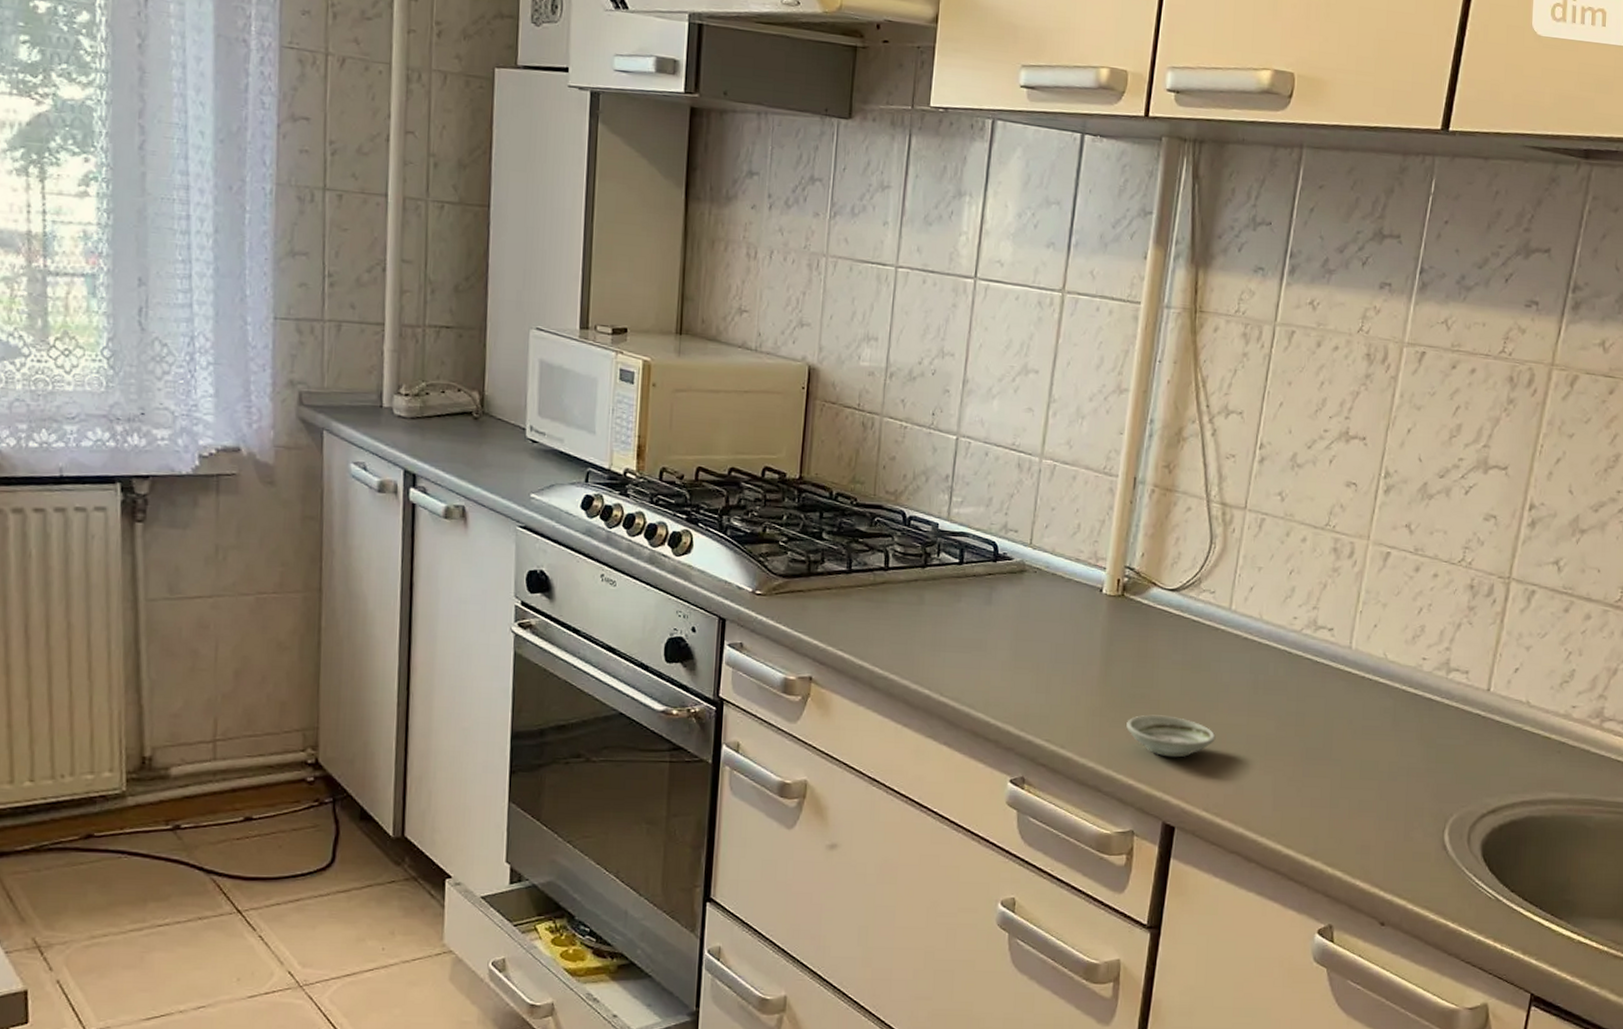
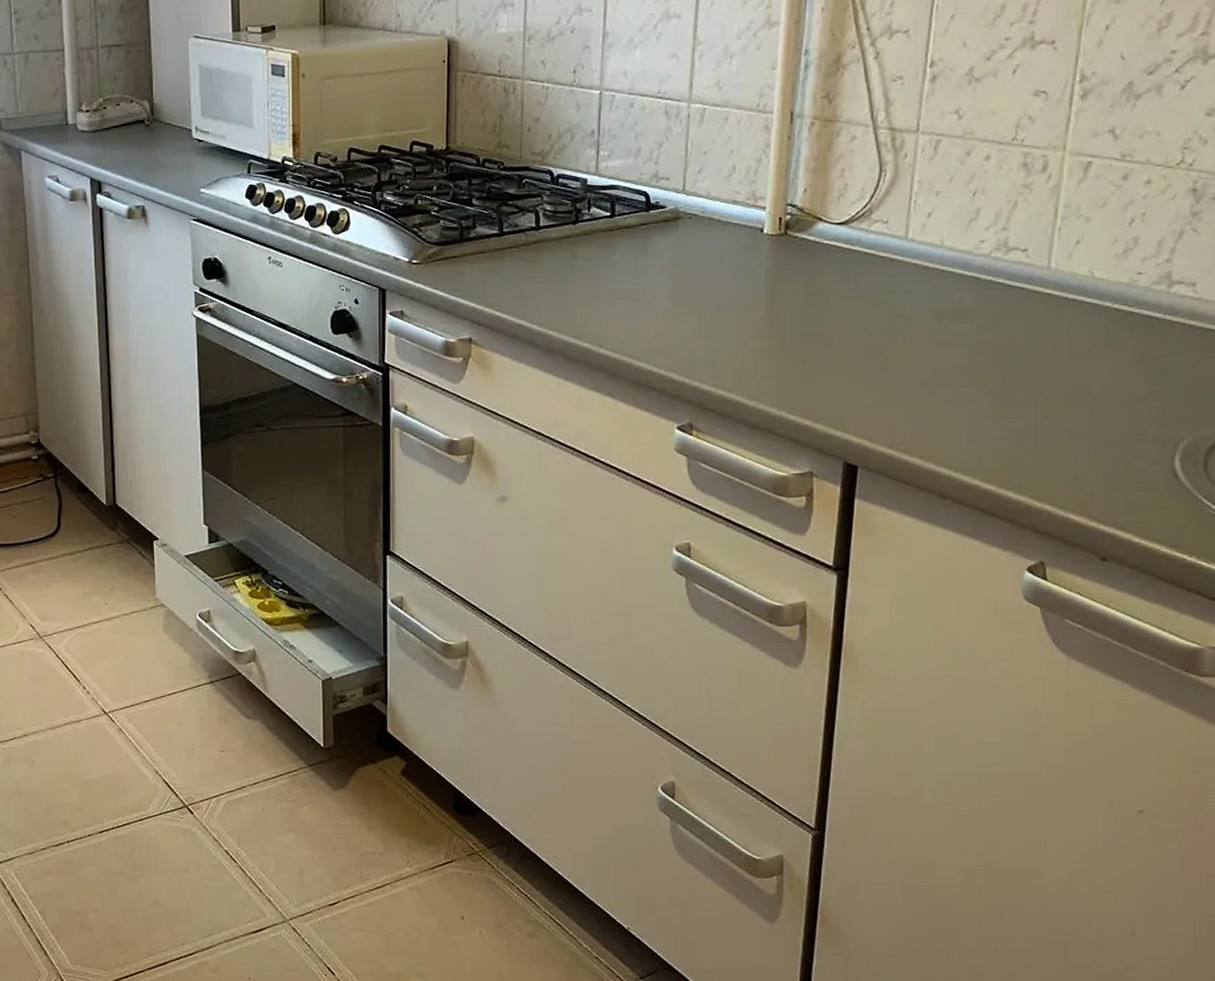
saucer: present [1126,714,1216,758] -> none [798,353,898,395]

